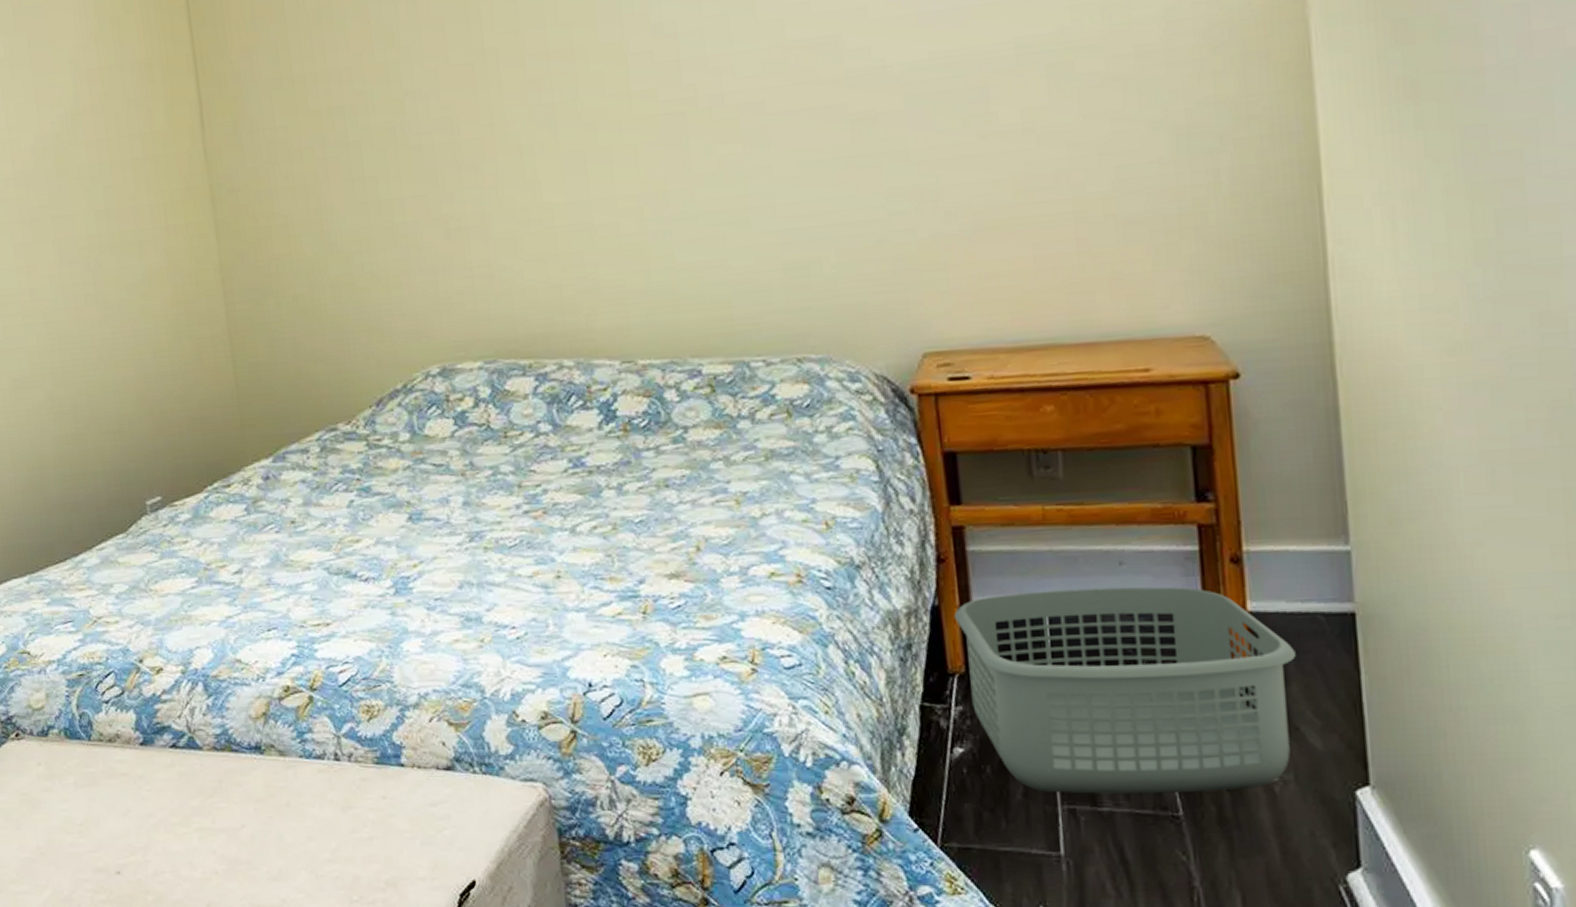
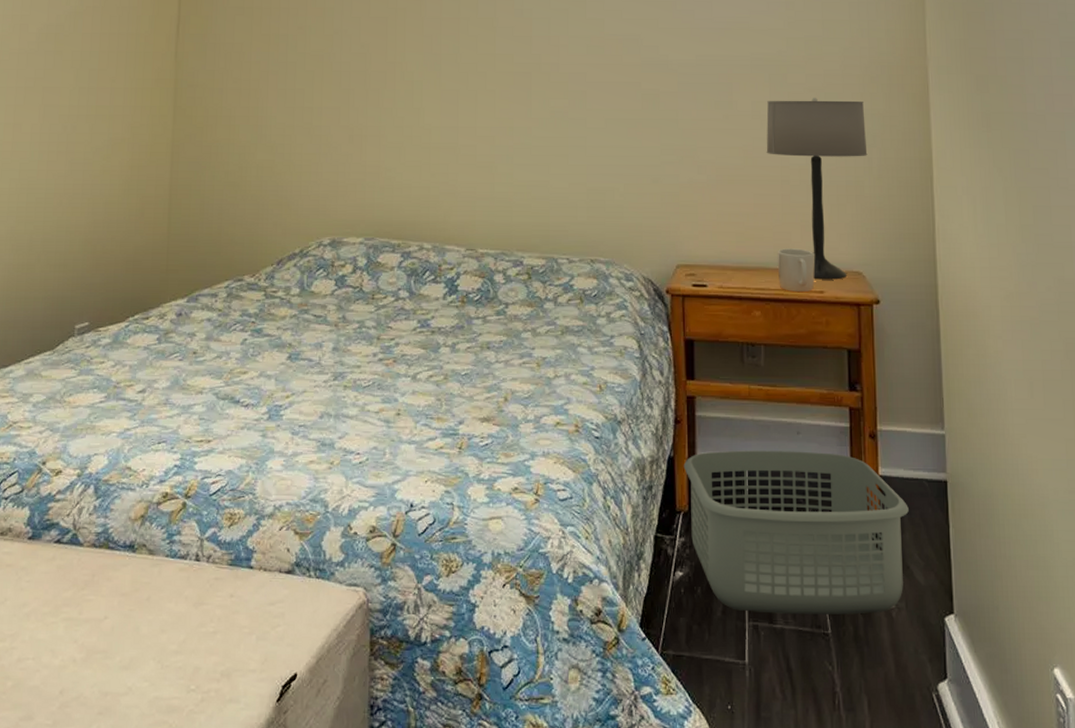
table lamp: none [1045,86,1212,354] -> present [766,98,868,280]
mug: none [1073,312,1136,374] -> present [777,248,816,293]

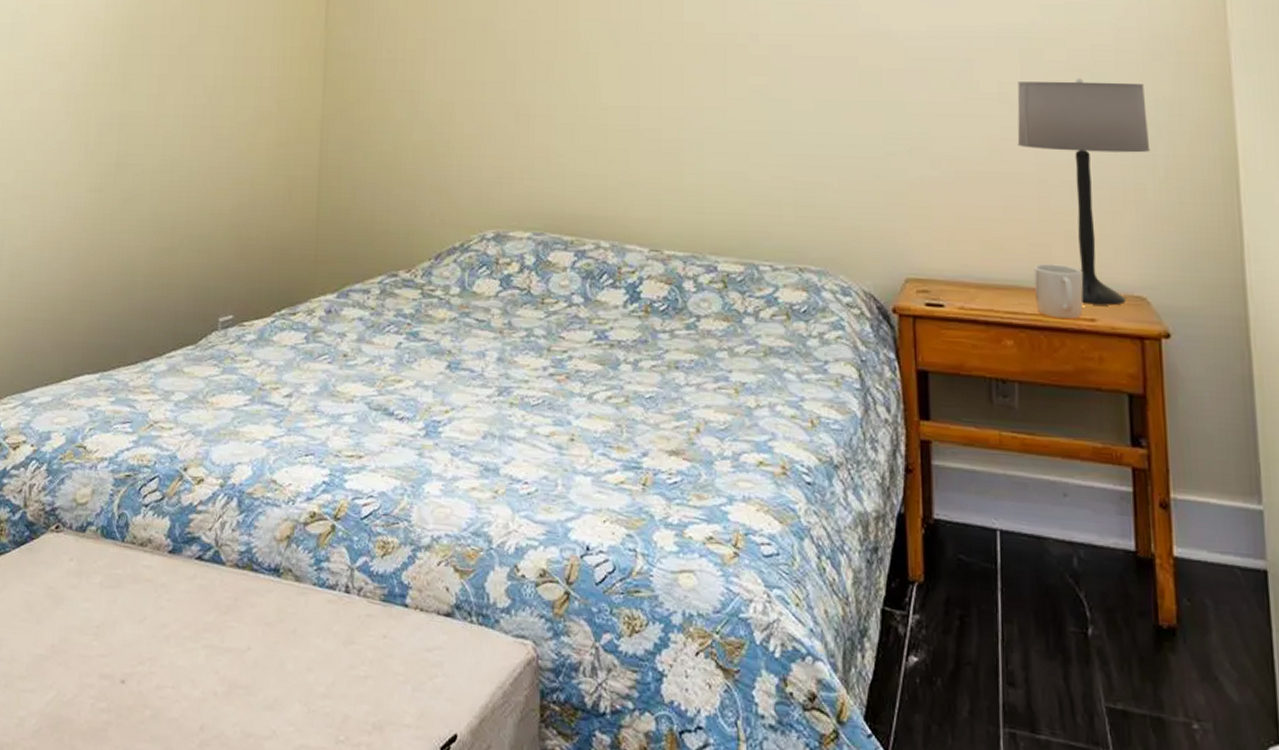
clothes hamper: present [683,450,909,615] -> none [917,511,1215,733]

